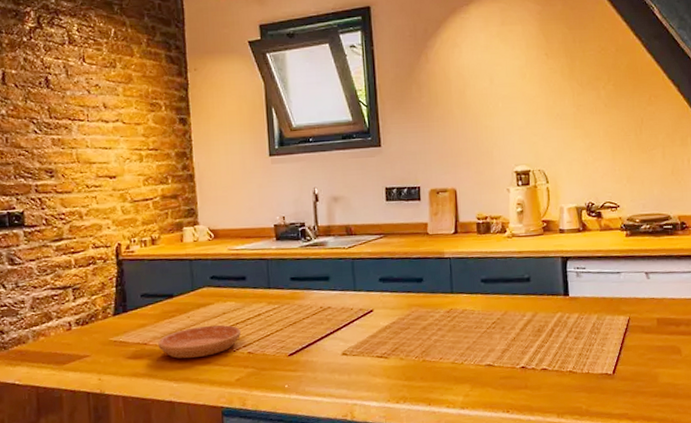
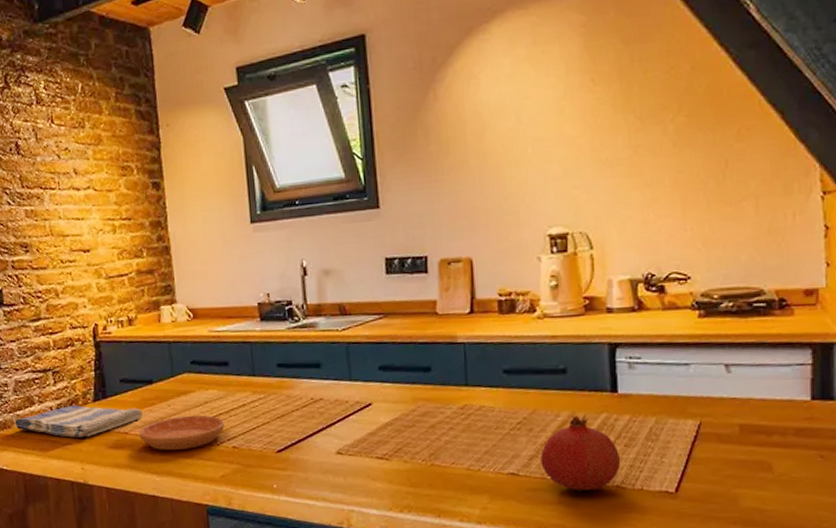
dish towel: none [30,319,162,350] -> present [14,405,143,437]
fruit: none [511,314,572,377] -> present [540,414,621,492]

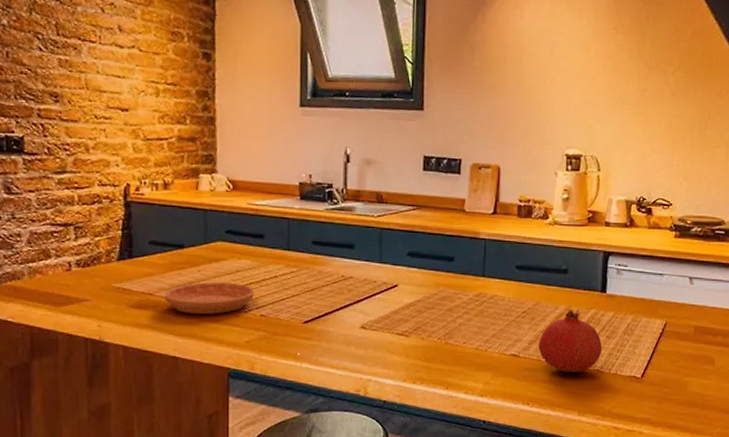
dish towel: present [14,405,143,437] -> none [25,262,170,295]

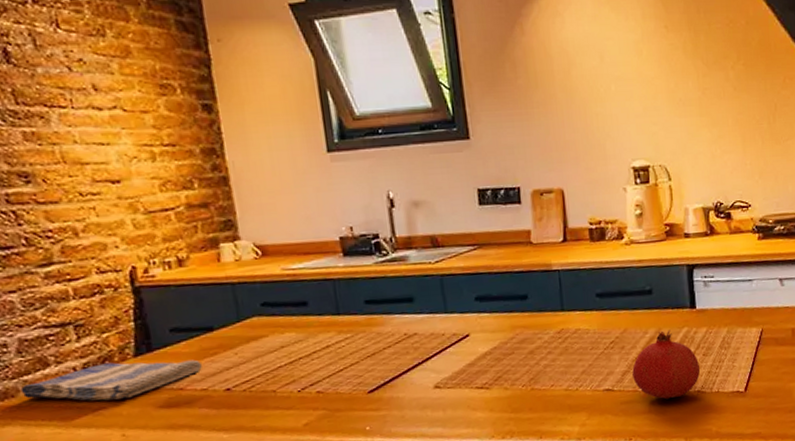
dish towel: none [25,262,170,295] -> present [20,359,202,401]
saucer: present [164,282,255,315] -> none [198,360,307,404]

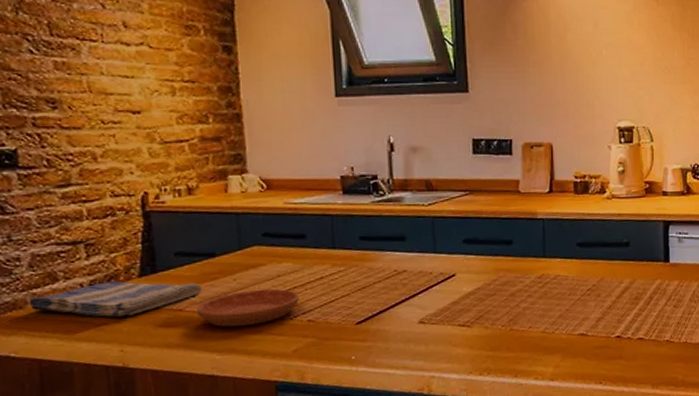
saucer: none [198,360,307,404] -> present [196,289,300,327]
fruit: present [632,330,701,400] -> none [606,281,671,347]

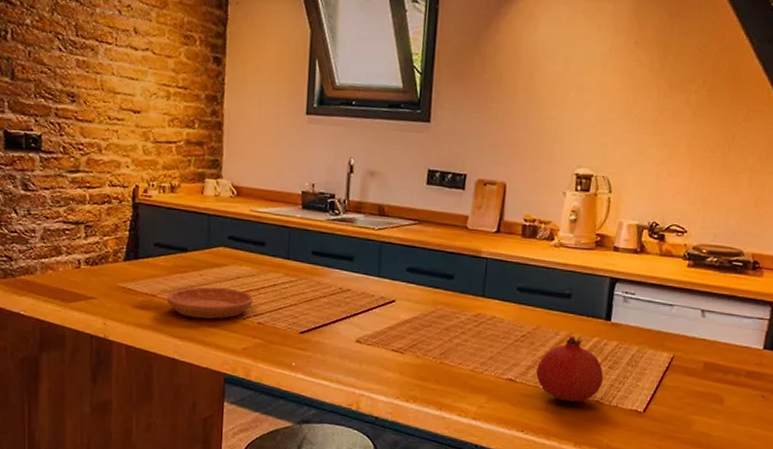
dish towel: present [28,281,202,317] -> none [38,261,173,294]
fruit: none [606,281,671,347] -> present [536,335,604,402]

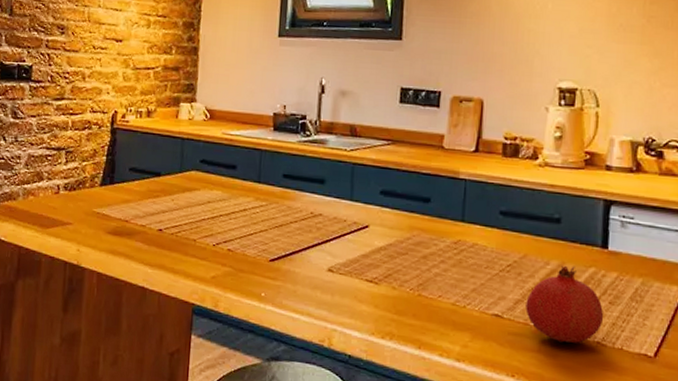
saucer: present [167,287,254,319] -> none [139,212,224,246]

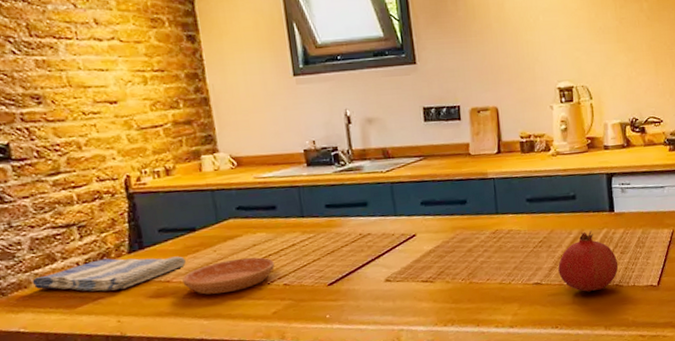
dish towel: none [20,186,146,220] -> present [32,256,186,292]
saucer: none [139,212,224,246] -> present [182,257,275,295]

